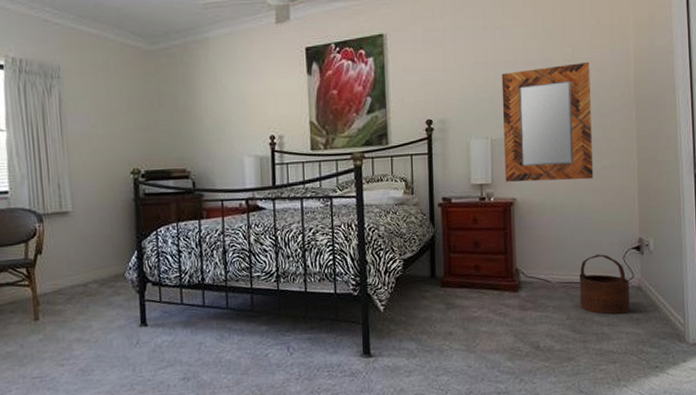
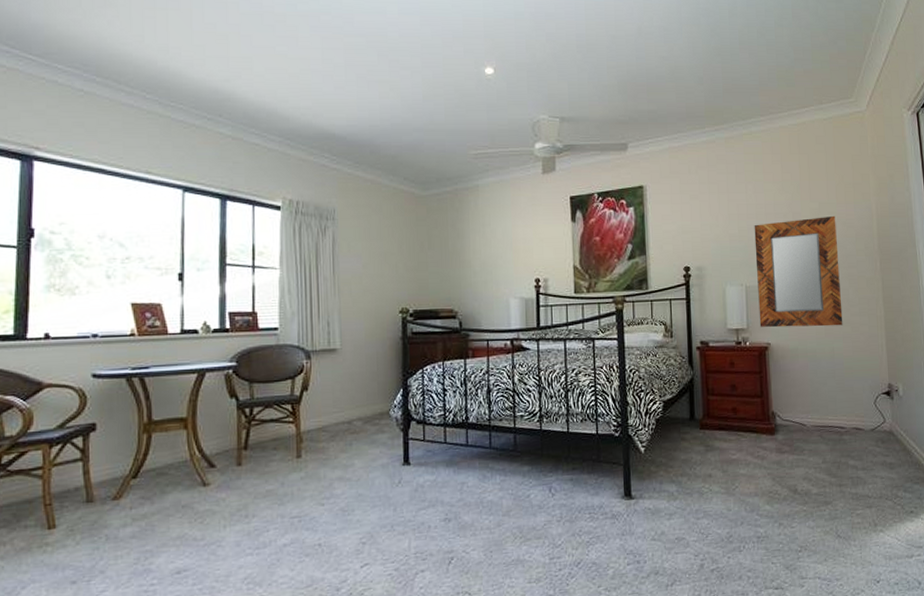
wooden bucket: present [579,254,630,315] -> none [833,399,883,459]

